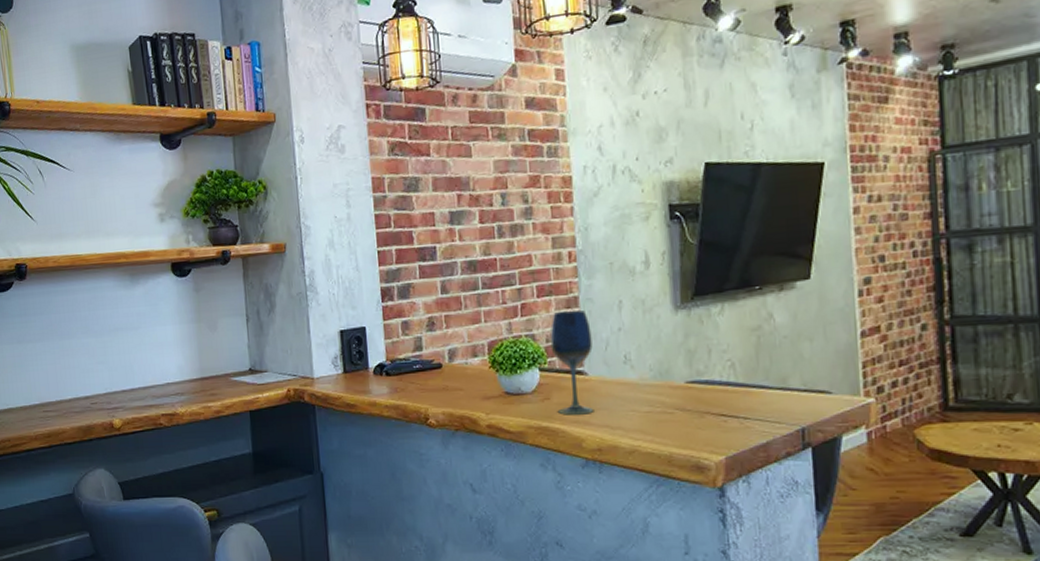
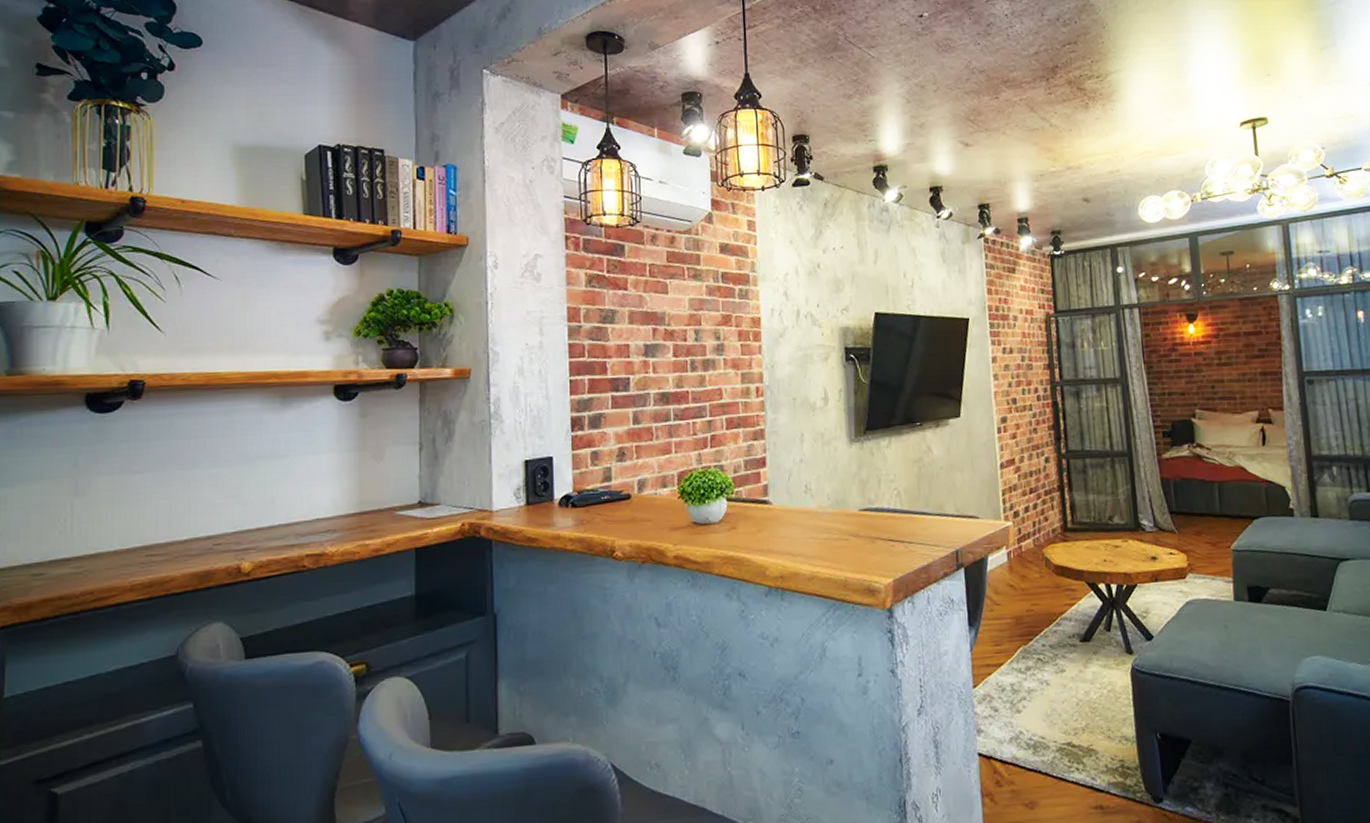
wineglass: present [550,310,594,416] -> none [737,442,777,545]

